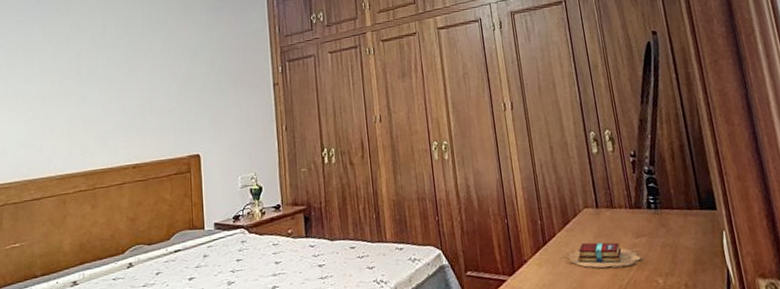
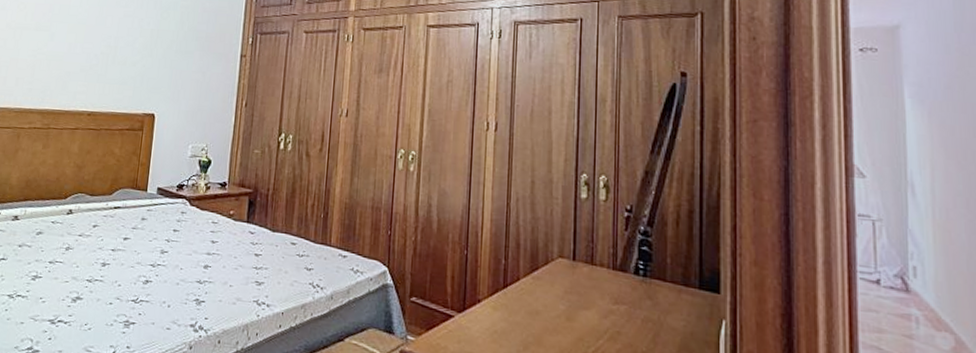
book: present [560,242,646,268] -> none [520,296,620,335]

